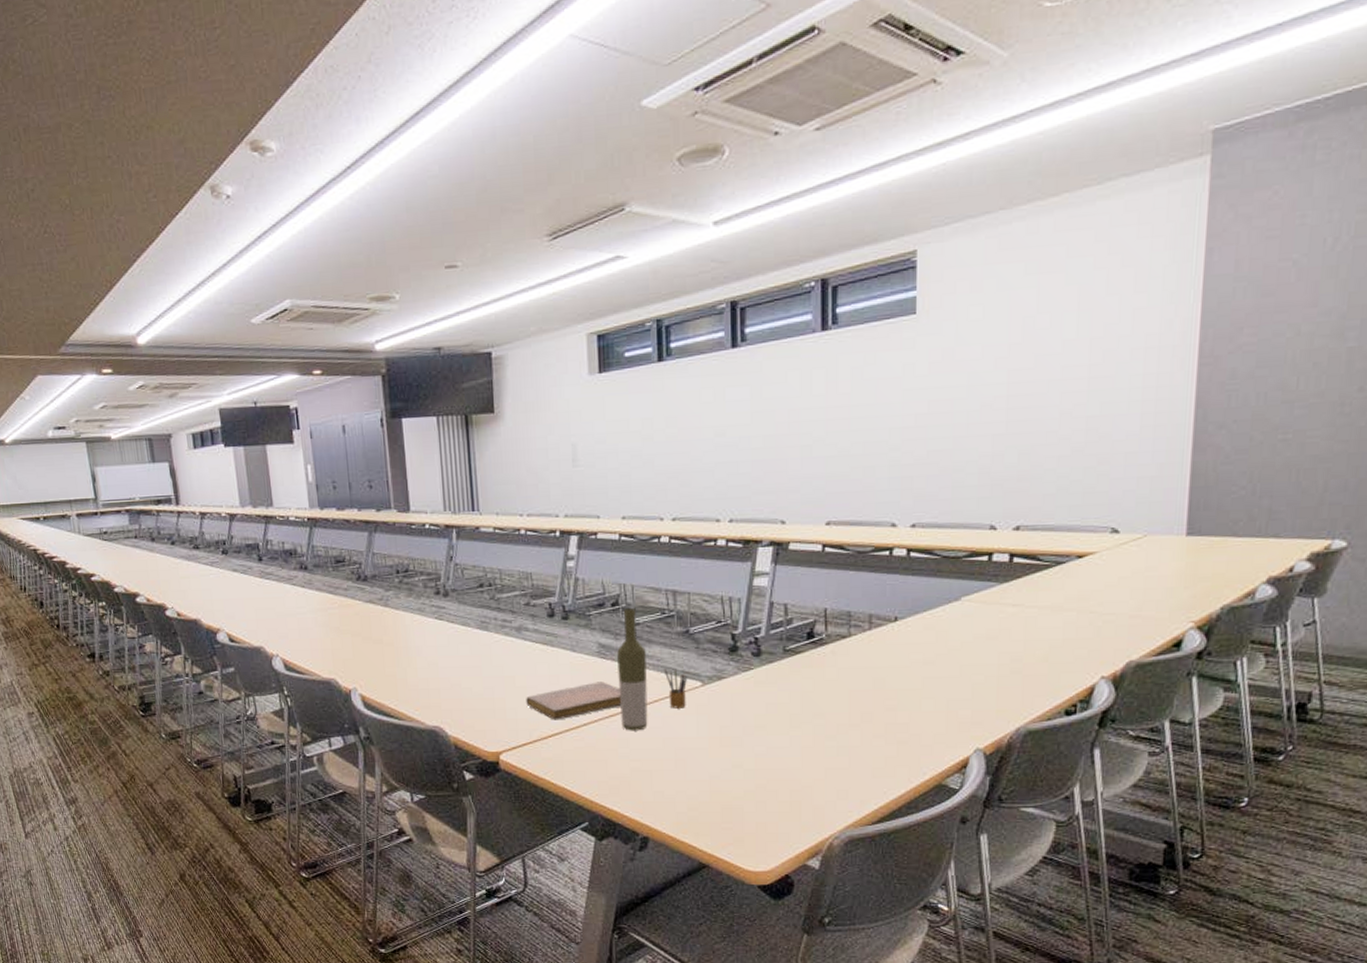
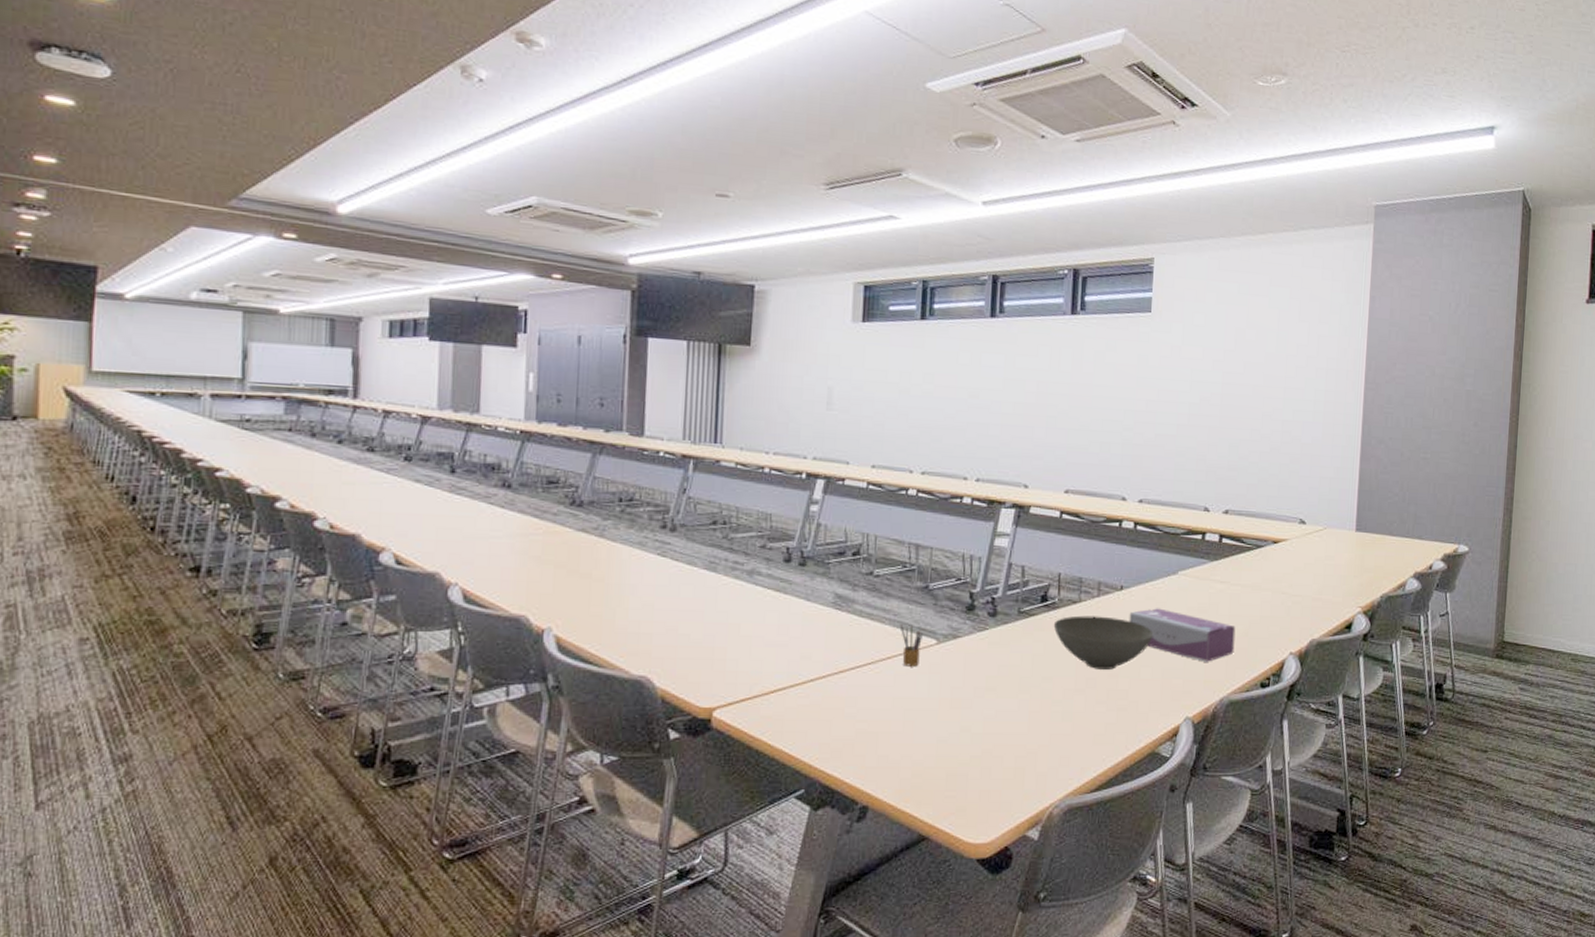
notebook: present [526,681,622,720] -> none [750,634,854,674]
bottle: present [617,608,648,731] -> none [851,559,883,689]
bowl: none [822,649,935,703] -> present [1053,615,1154,670]
tissue box: none [906,637,1033,691] -> present [1129,608,1236,662]

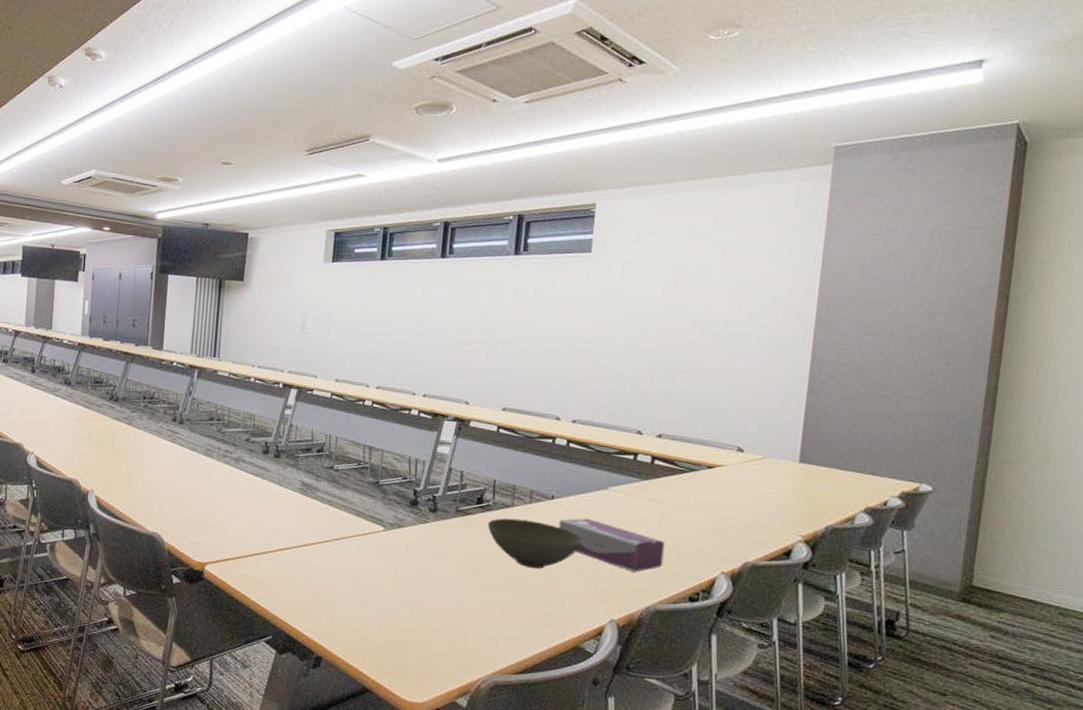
pencil box: present [899,624,924,667] -> none [353,512,374,548]

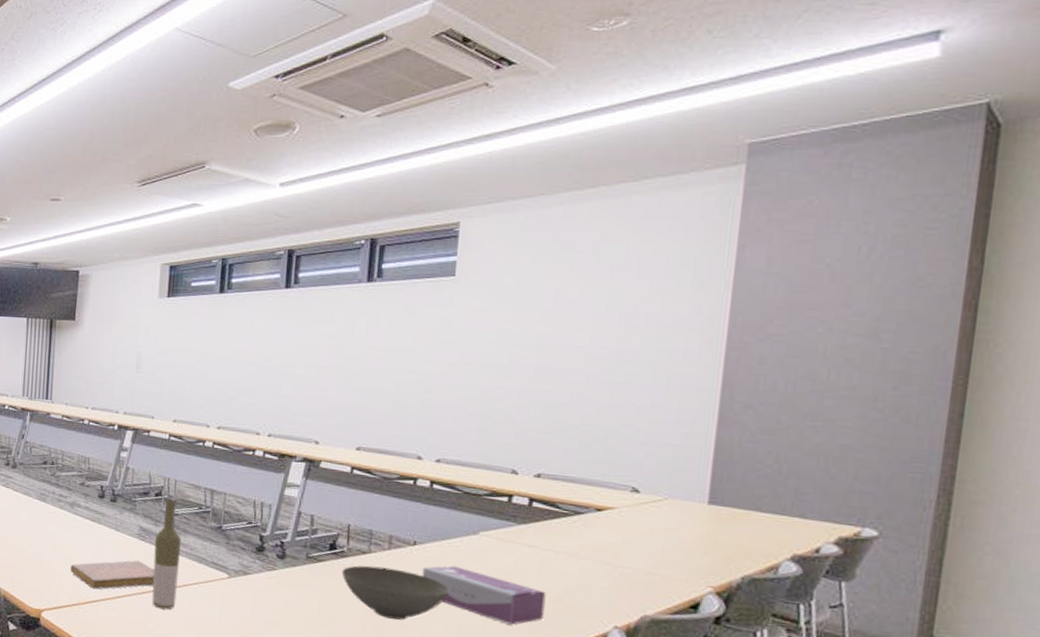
notebook: none [234,514,315,543] -> present [70,560,155,589]
bottle: none [312,456,341,562] -> present [152,500,181,610]

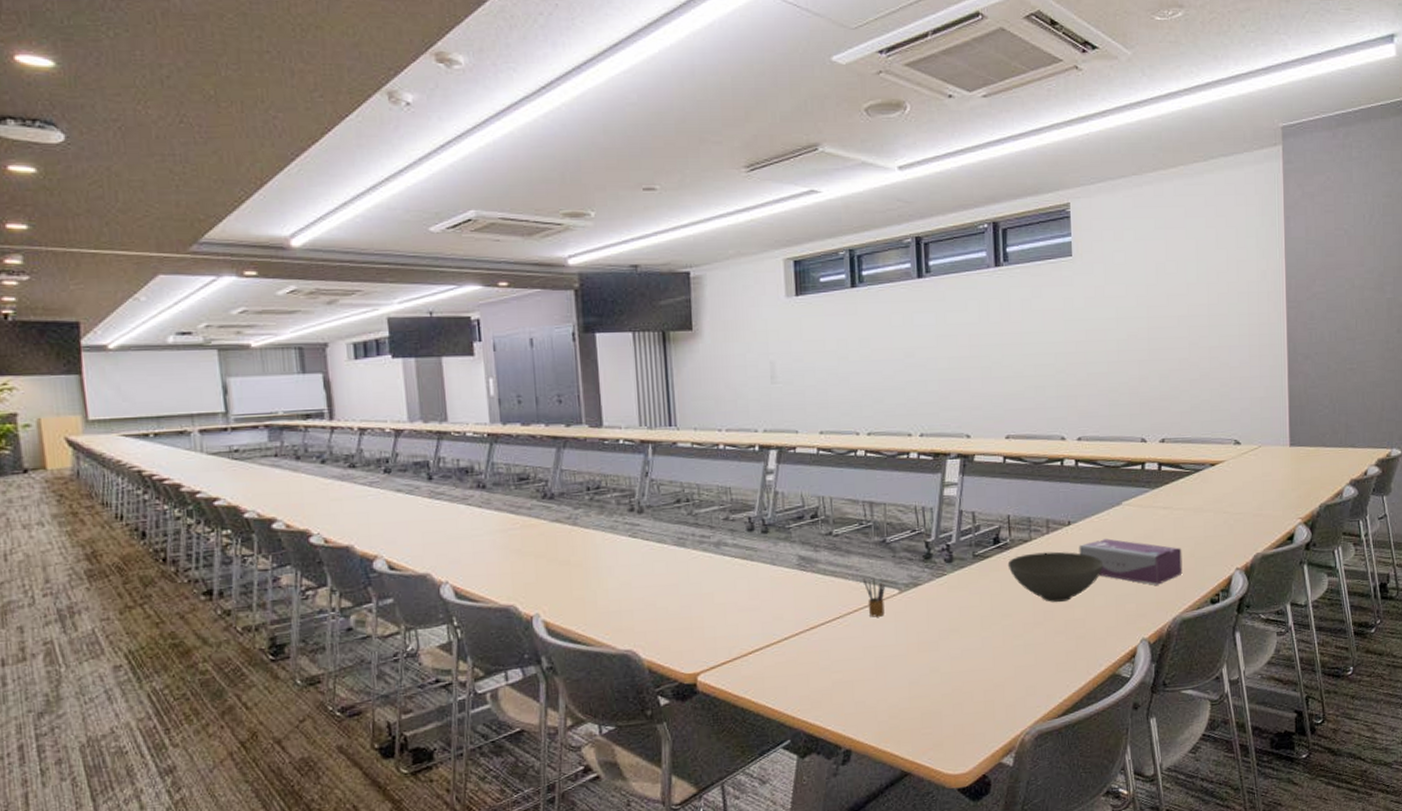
notebook: present [70,560,155,589] -> none [725,594,823,636]
bottle: present [152,500,181,610] -> none [817,520,849,642]
pencil box: none [195,558,217,596] -> present [862,578,886,617]

